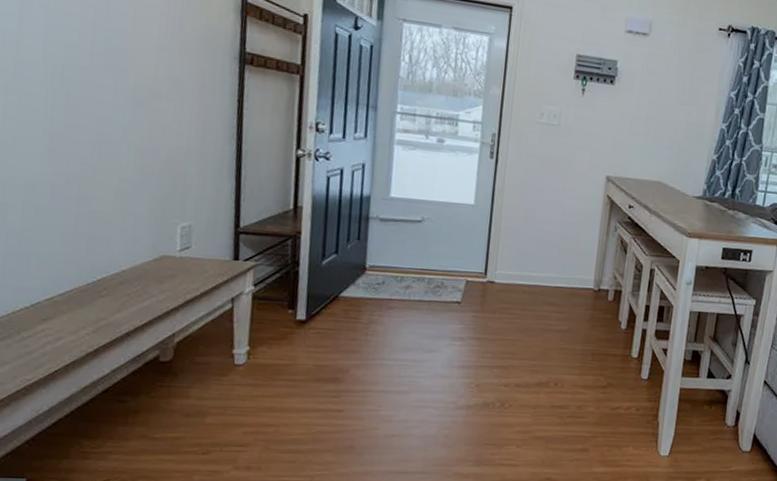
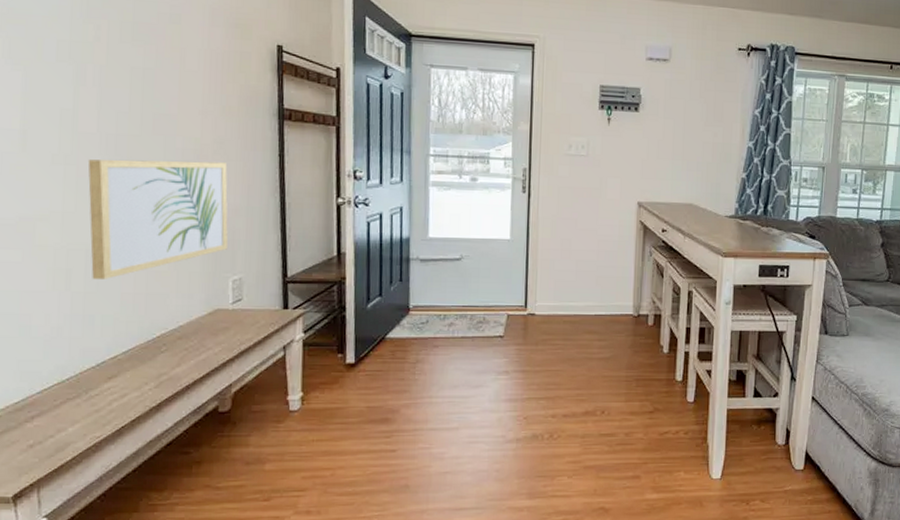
wall art: none [29,89,182,218] -> present [88,159,228,280]

